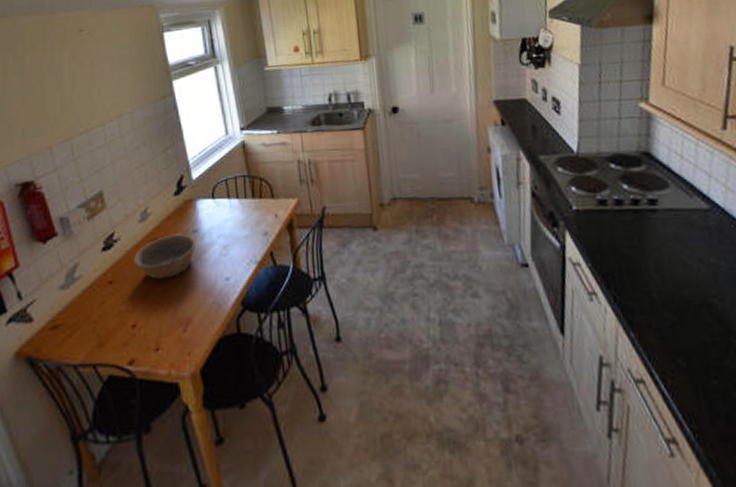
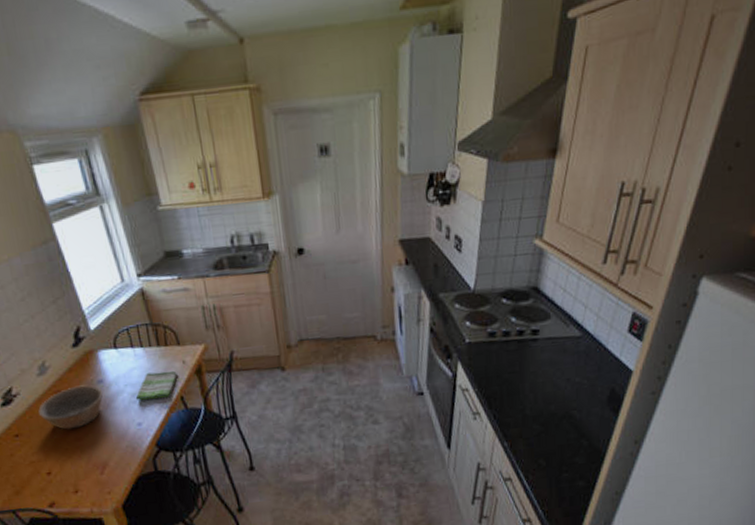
dish towel: none [226,224,269,253] -> present [135,370,177,400]

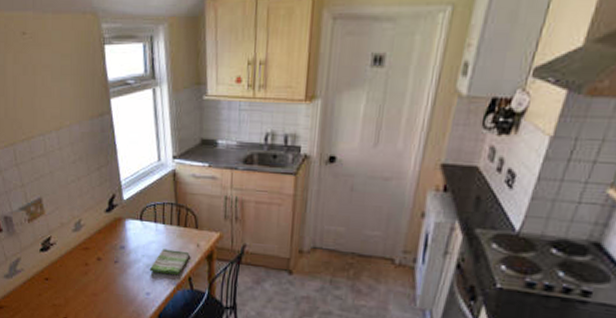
bowl: present [38,384,104,430] -> none [68,247,123,285]

